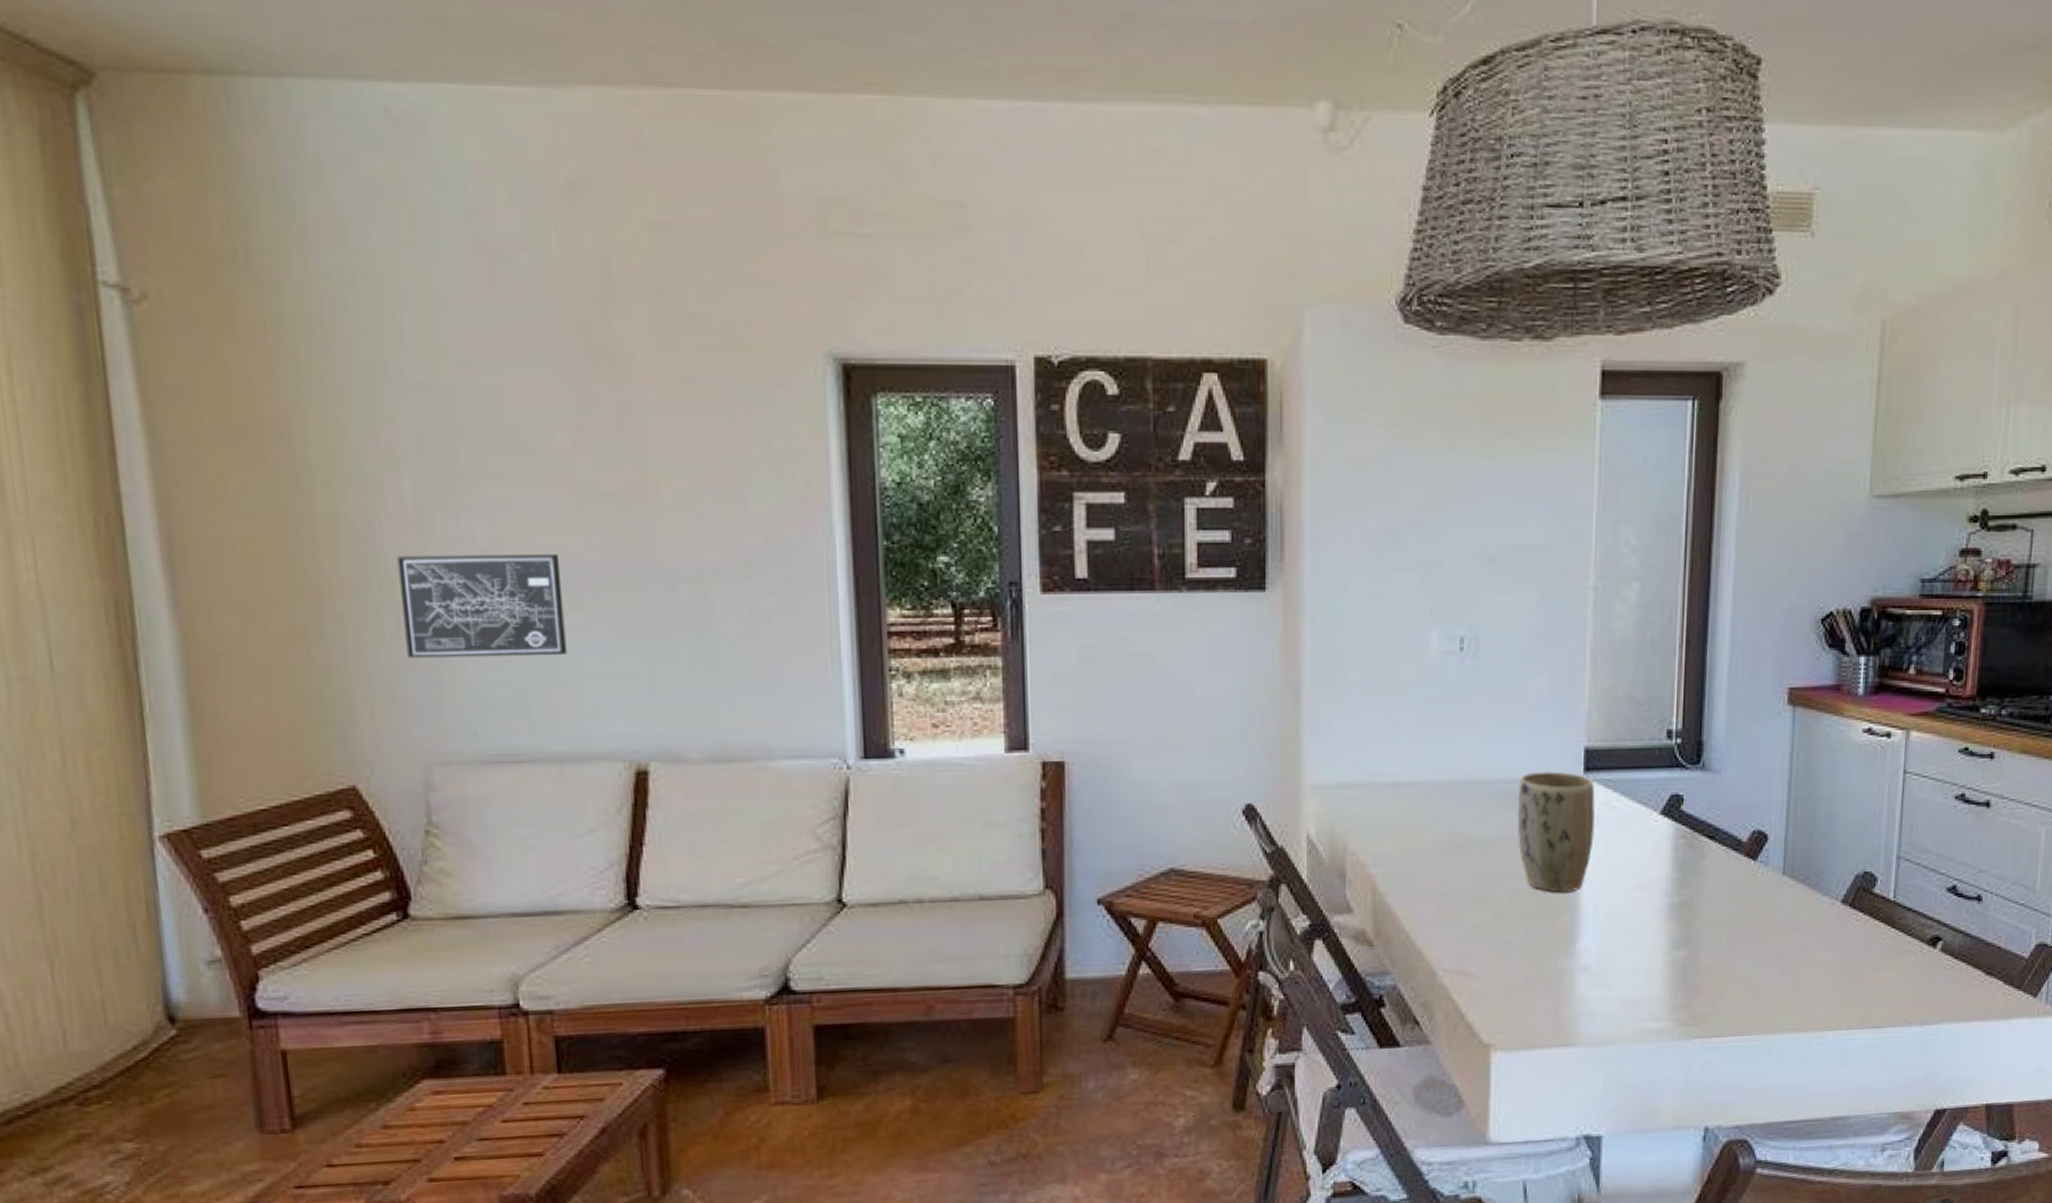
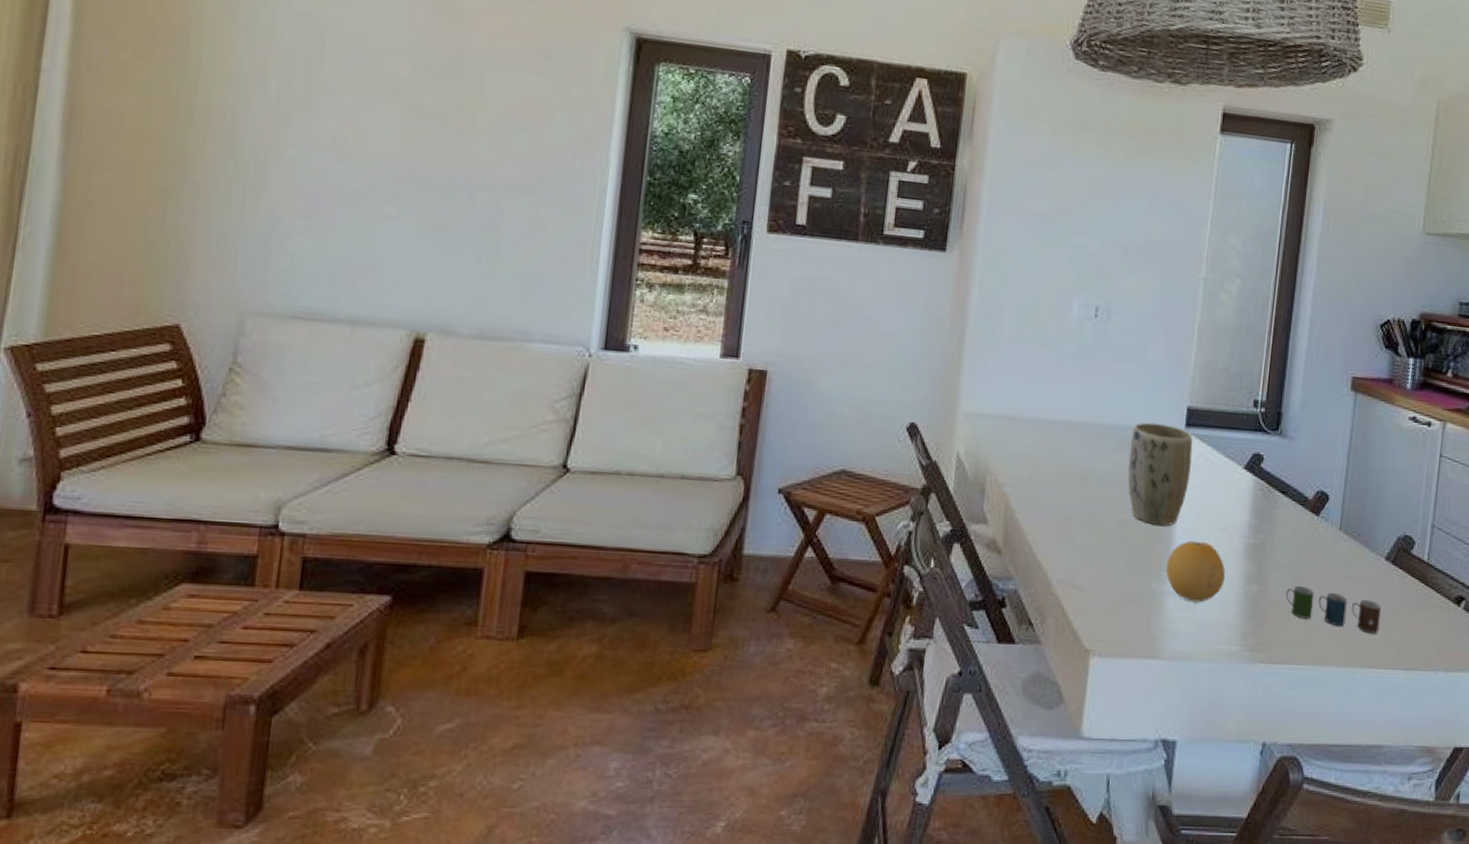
wall art: present [396,554,567,658] -> none [245,142,385,238]
fruit: none [1574,905,1647,978] -> present [1166,541,1226,603]
cup: none [1722,944,1840,991] -> present [1286,585,1381,634]

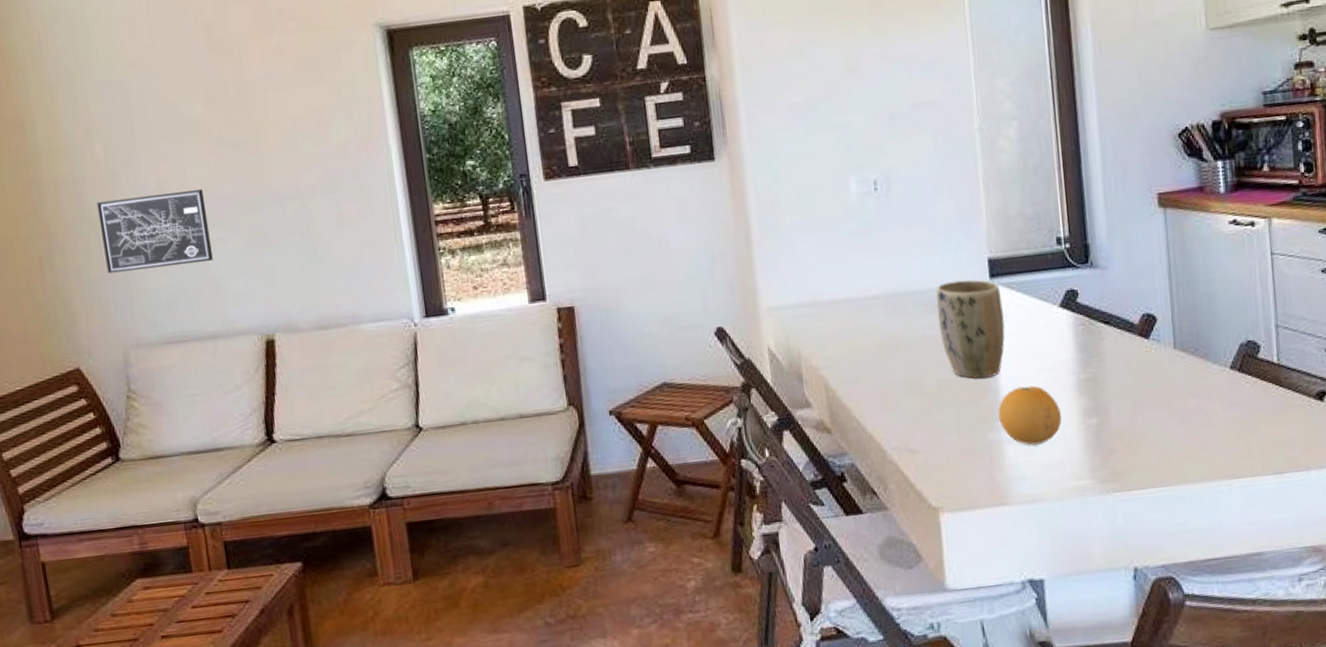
wall art: none [245,142,385,238] -> present [96,189,213,274]
cup: present [1286,585,1381,634] -> none [1129,410,1238,445]

